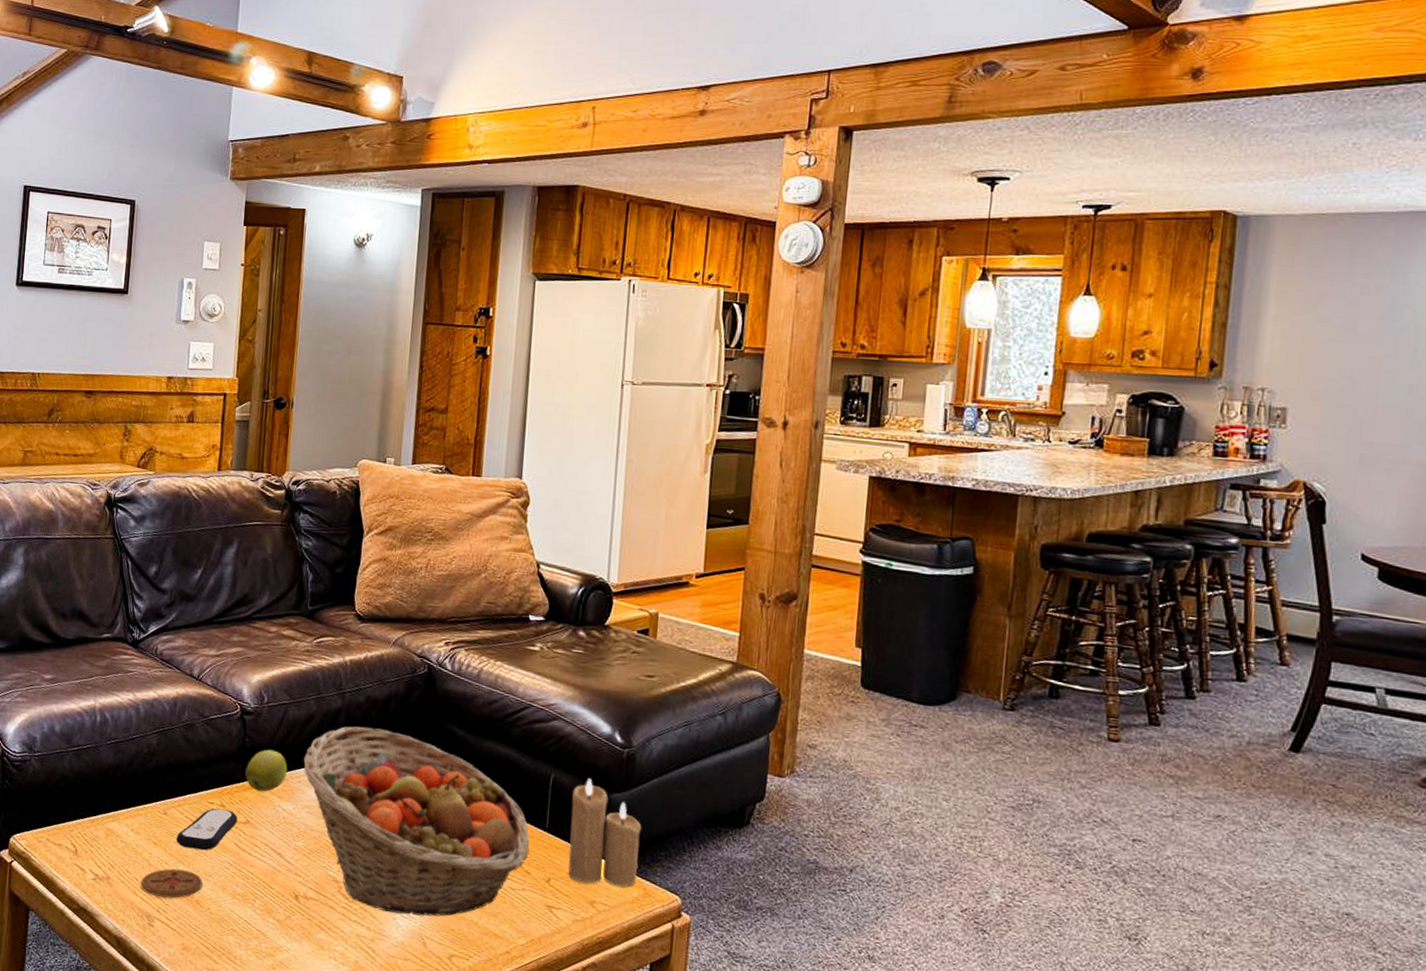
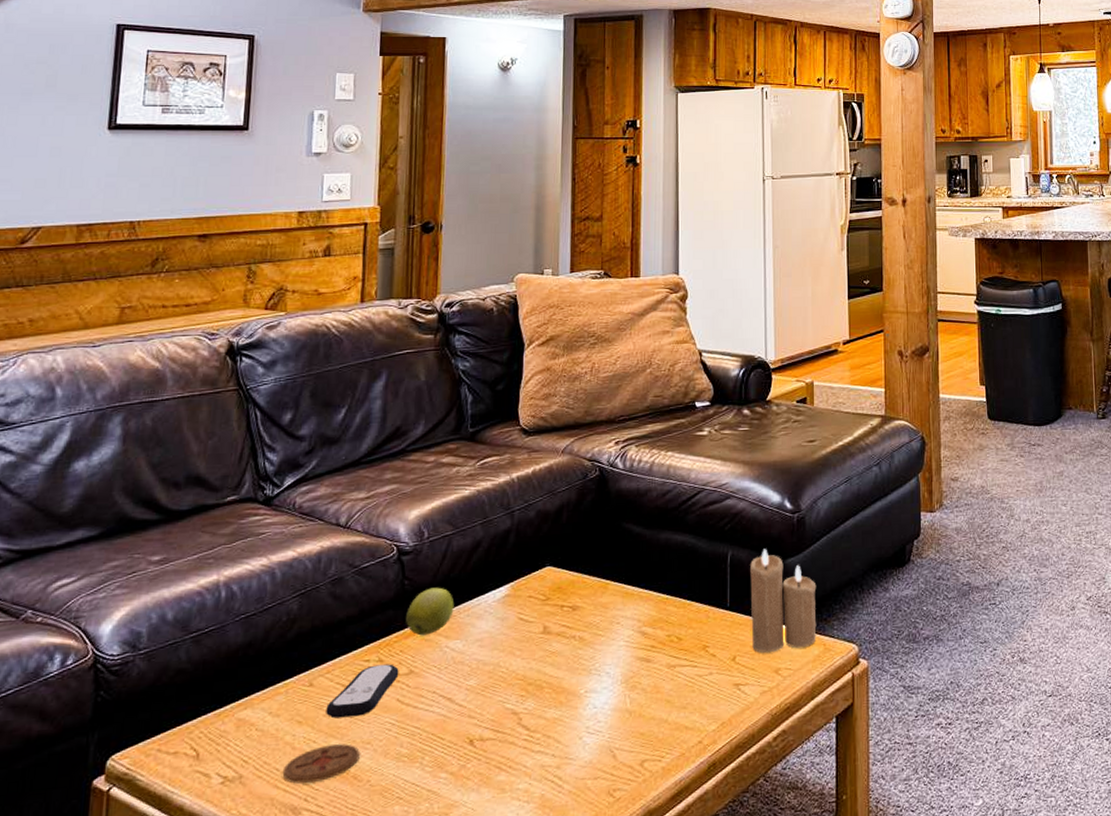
fruit basket: present [303,726,530,917] -> none [472,541,713,733]

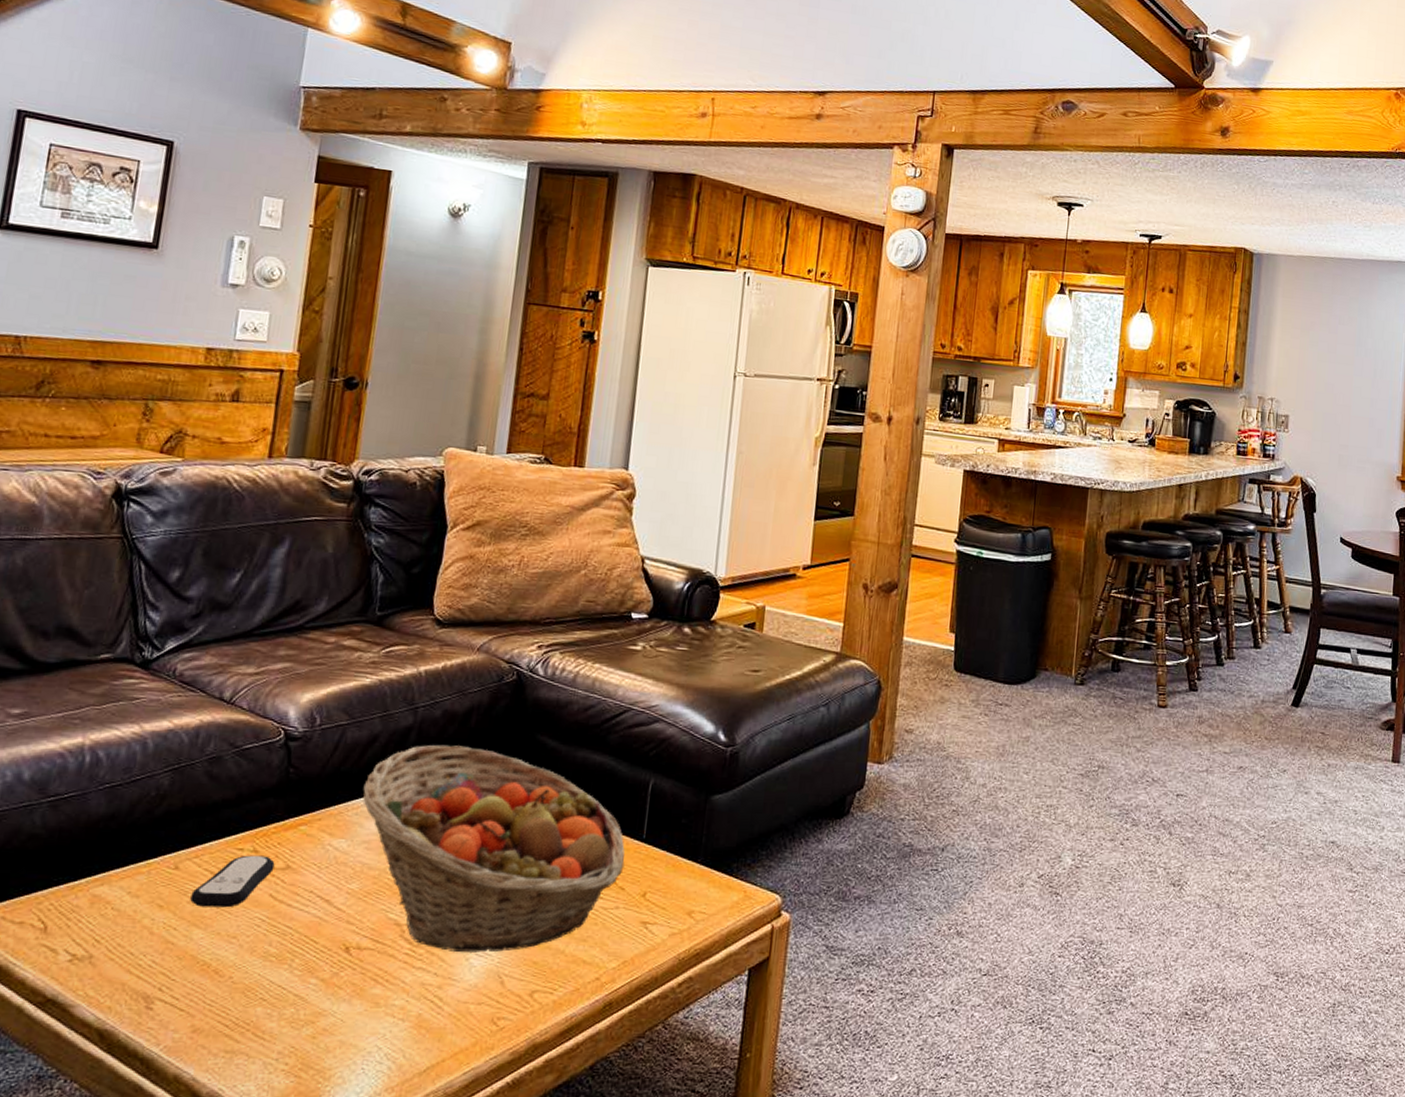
coaster: present [282,744,360,784] -> none [137,934,224,972]
apple: present [406,587,455,636] -> none [287,779,343,830]
fruit basket: none [472,541,713,733] -> present [362,744,625,952]
candle: present [750,549,817,653] -> none [666,781,744,893]

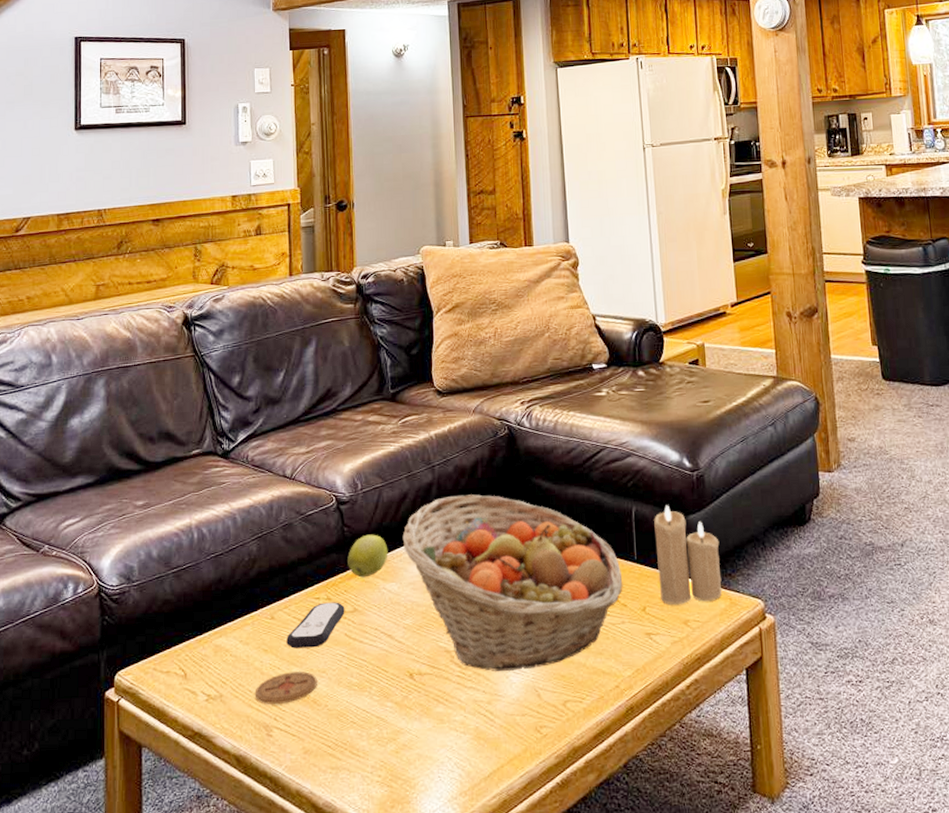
coaster: none [137,934,224,972] -> present [254,671,317,704]
apple: none [287,779,343,830] -> present [348,534,388,578]
candle: none [666,781,744,893] -> present [654,505,723,604]

